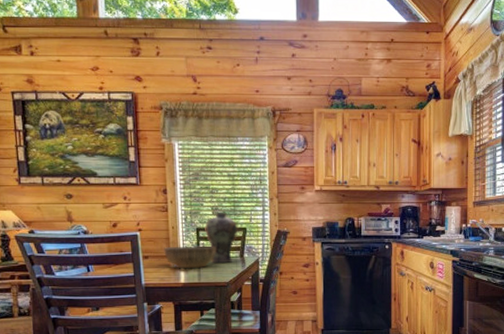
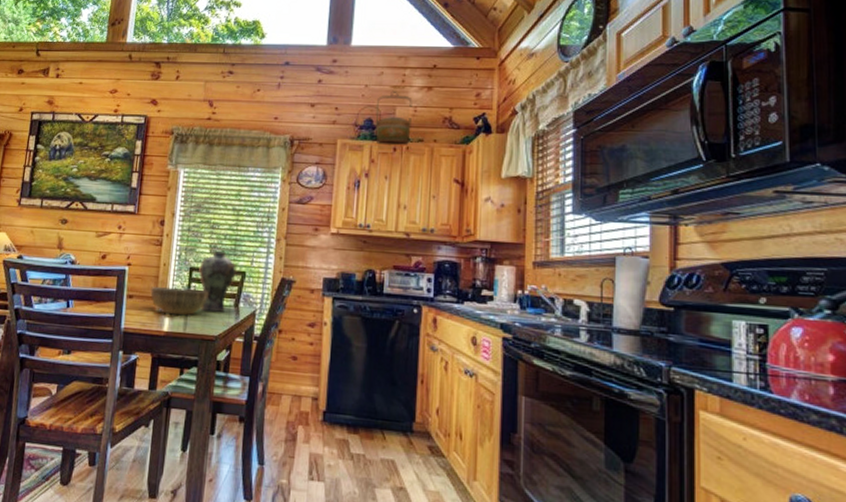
decorative basket: none [344,63,375,113] -> present [375,90,413,146]

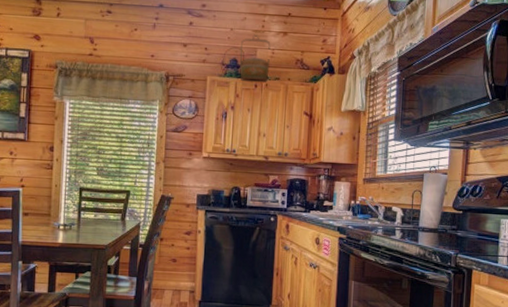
bowl: present [150,286,209,315] -> none [44,204,98,229]
vase: present [198,250,237,313] -> none [88,172,122,226]

